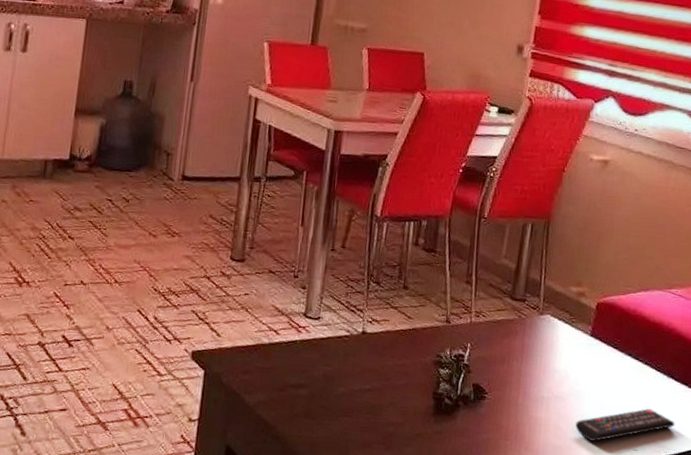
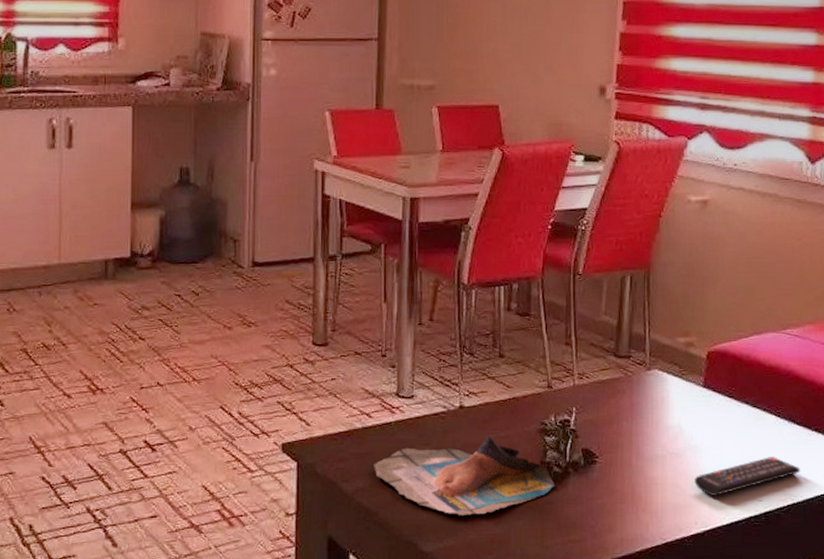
magazine: none [276,362,445,438] -> present [374,435,555,515]

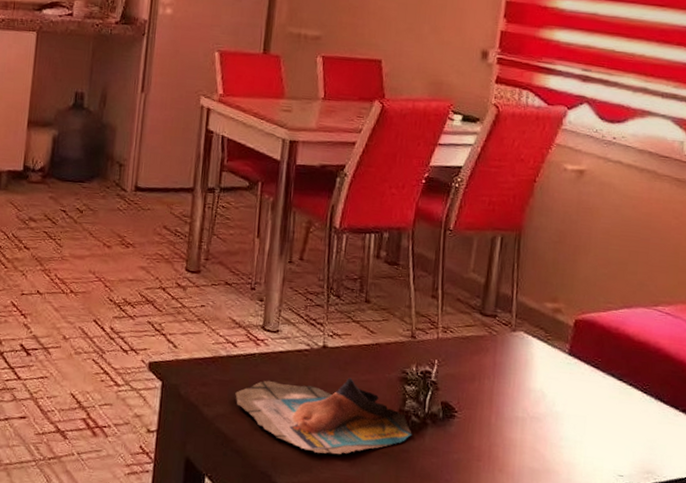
remote control: present [694,457,800,496] -> none [554,432,665,466]

